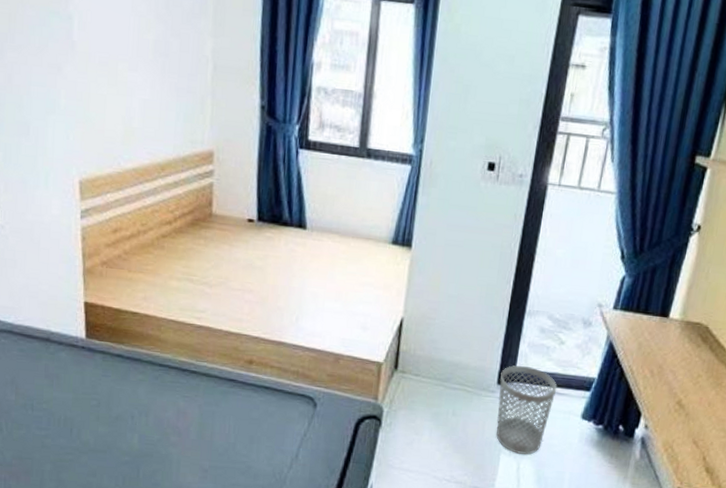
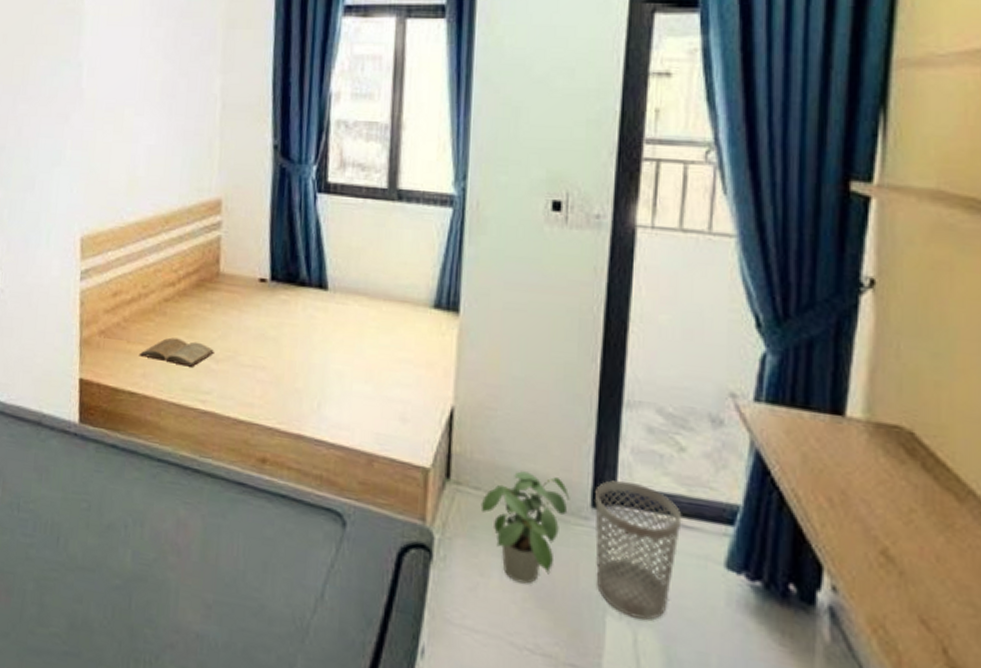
book: none [140,267,208,291] -> present [140,337,214,367]
potted plant: none [419,362,483,438] -> present [480,471,570,584]

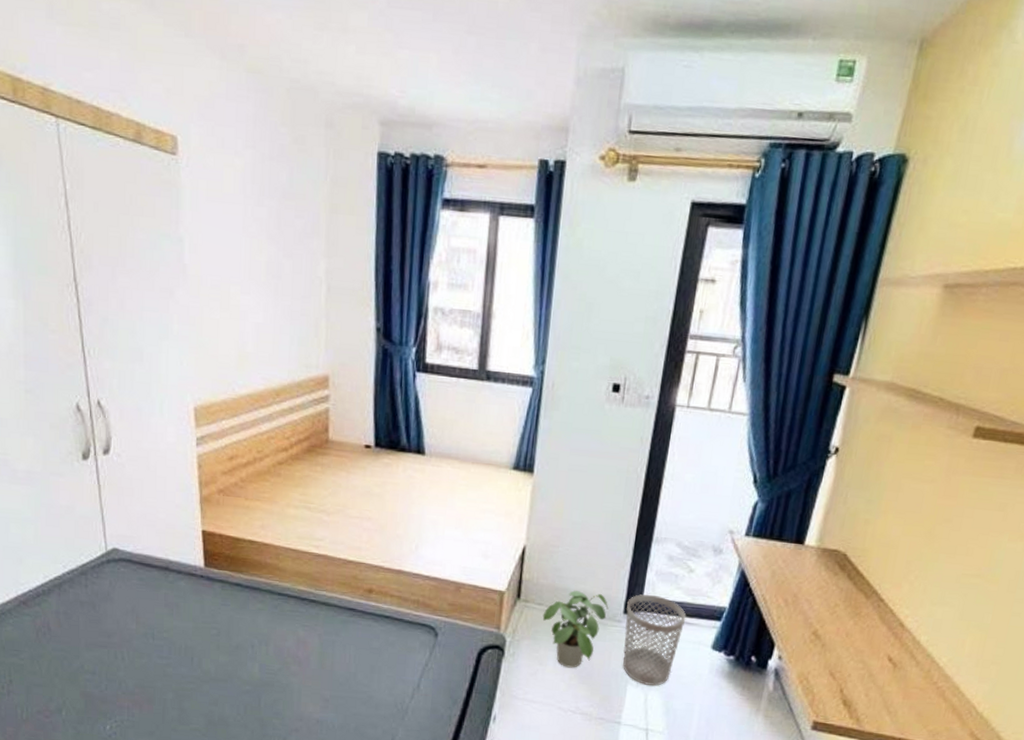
book: present [140,337,214,367] -> none [258,495,326,519]

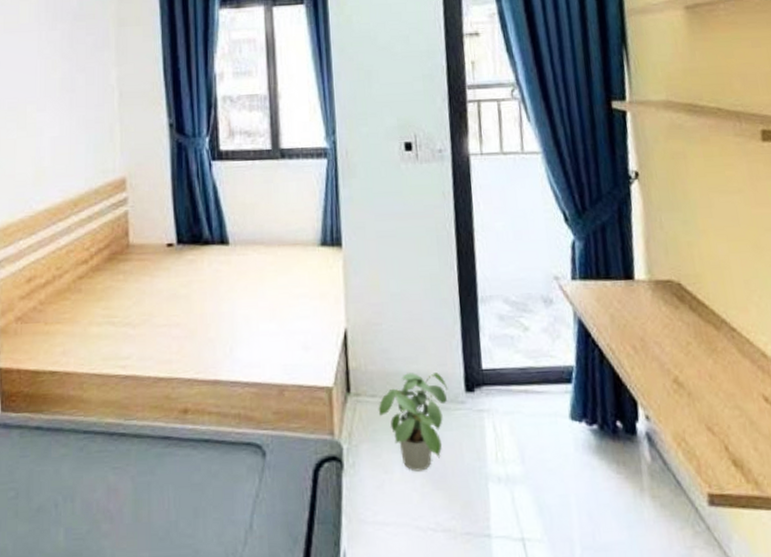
wastebasket: present [623,594,687,686] -> none [466,363,534,479]

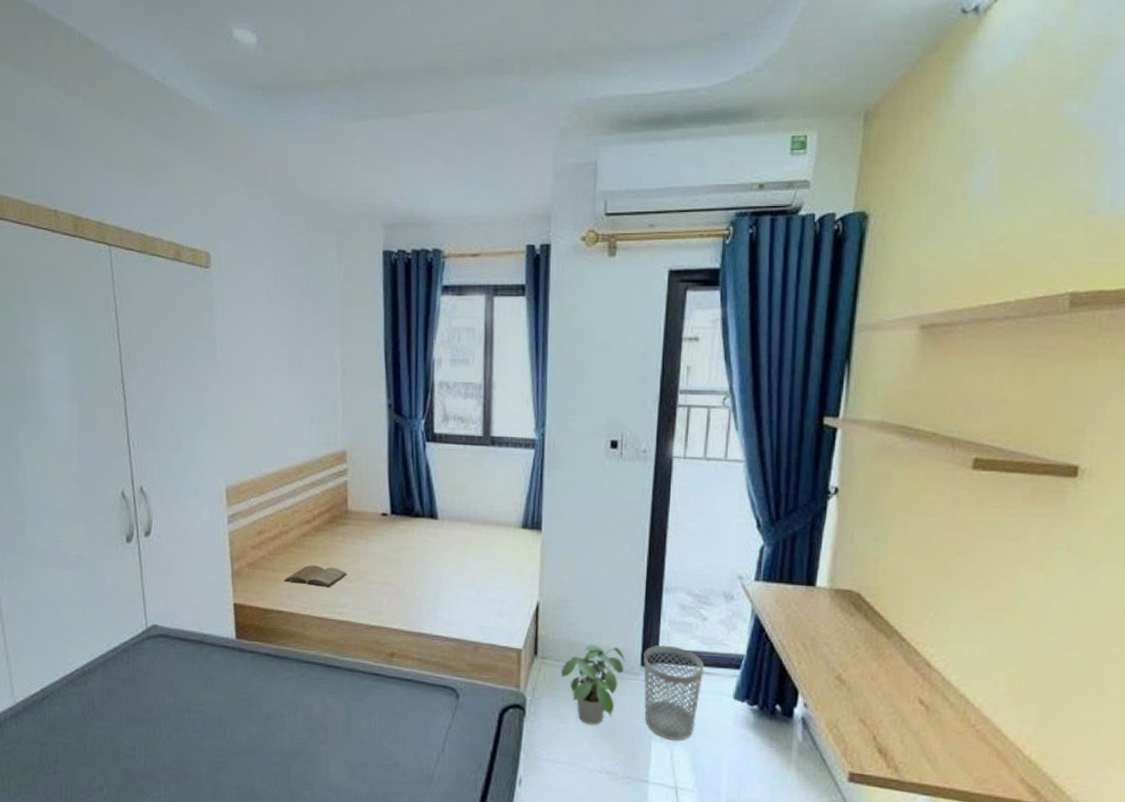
book: none [58,311,130,337] -> present [284,565,347,587]
wastebasket: none [466,363,534,479] -> present [643,645,705,740]

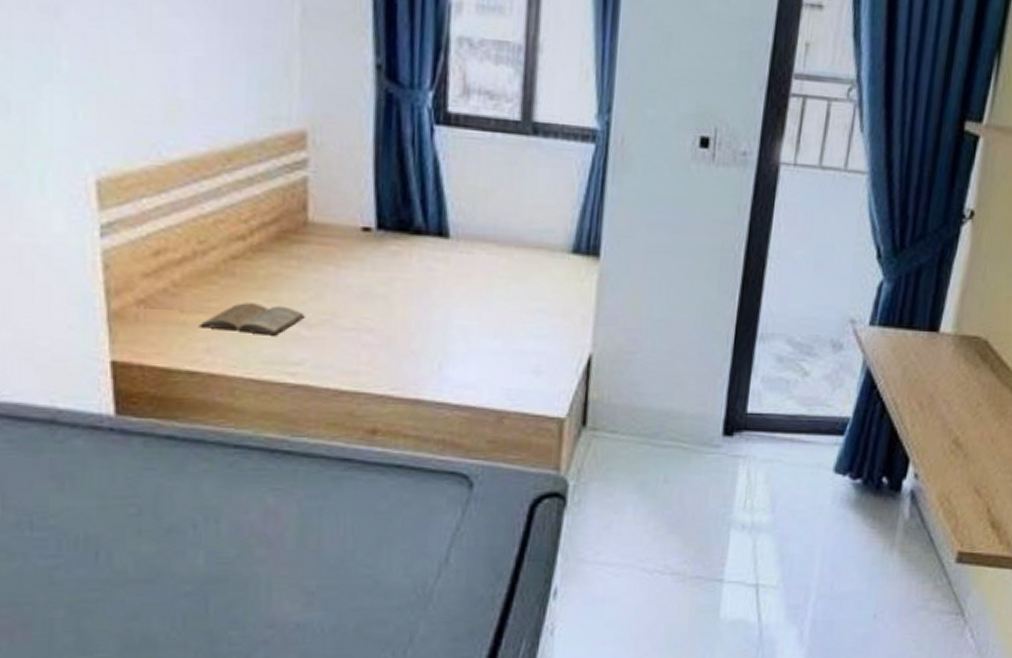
potted plant: present [560,645,626,725] -> none [616,410,704,514]
wastebasket: present [643,645,705,740] -> none [723,408,802,526]

